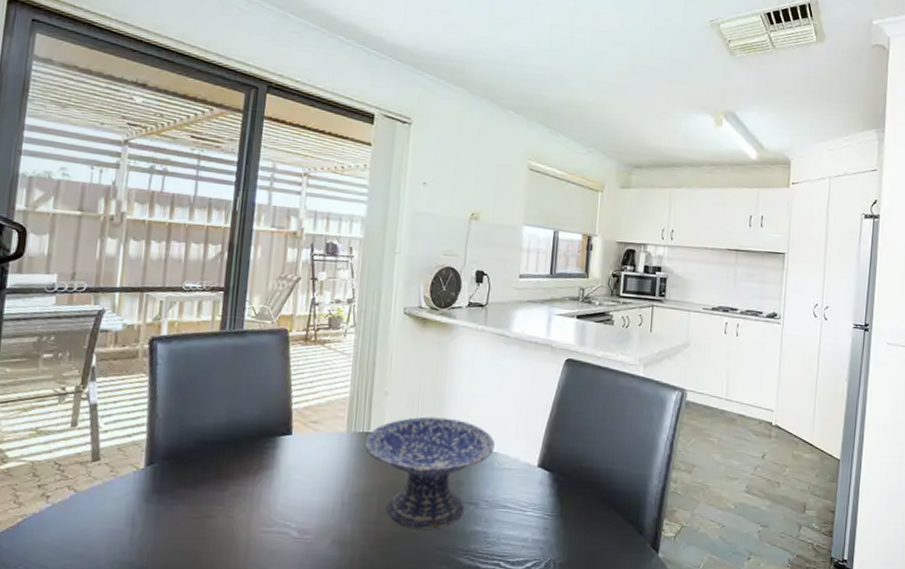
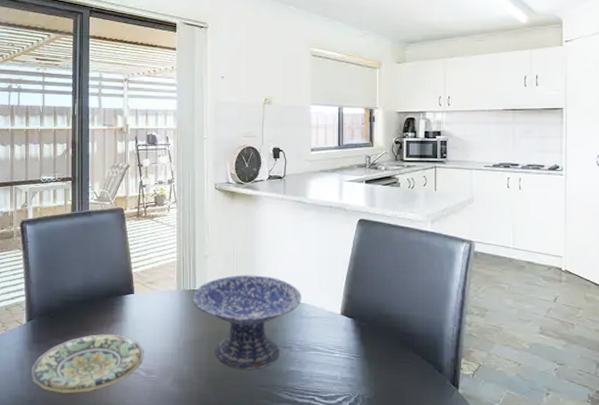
plate: none [145,483,299,559] -> present [31,333,145,394]

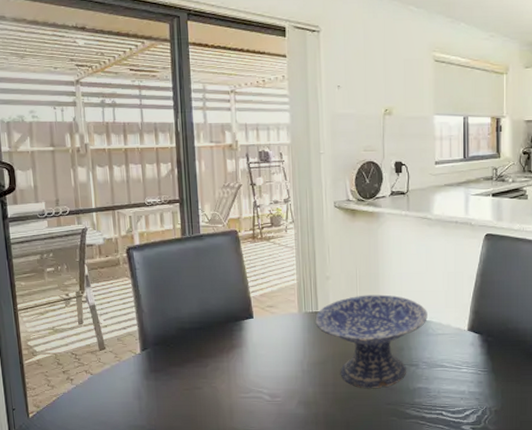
plate: present [31,333,145,394] -> none [149,359,268,421]

